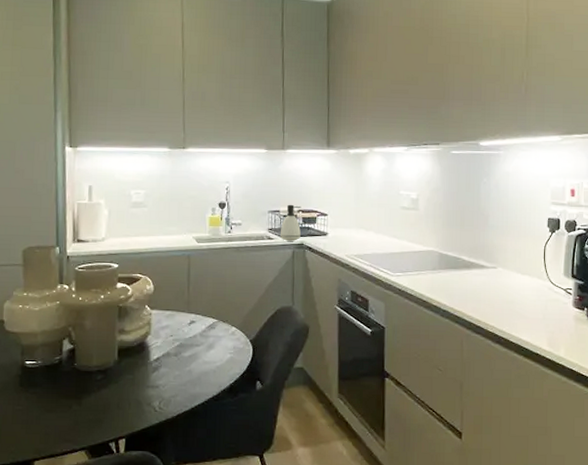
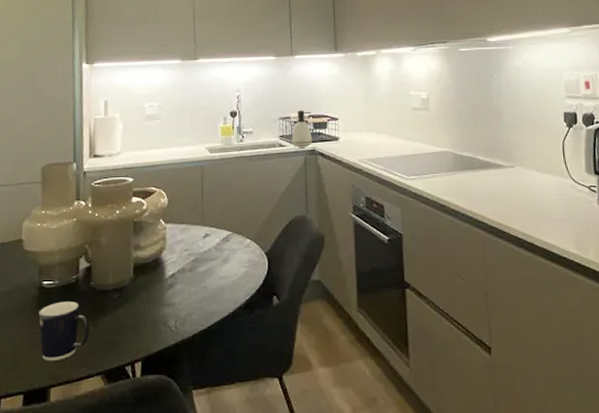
mug: none [21,380,73,437] -> present [38,300,90,362]

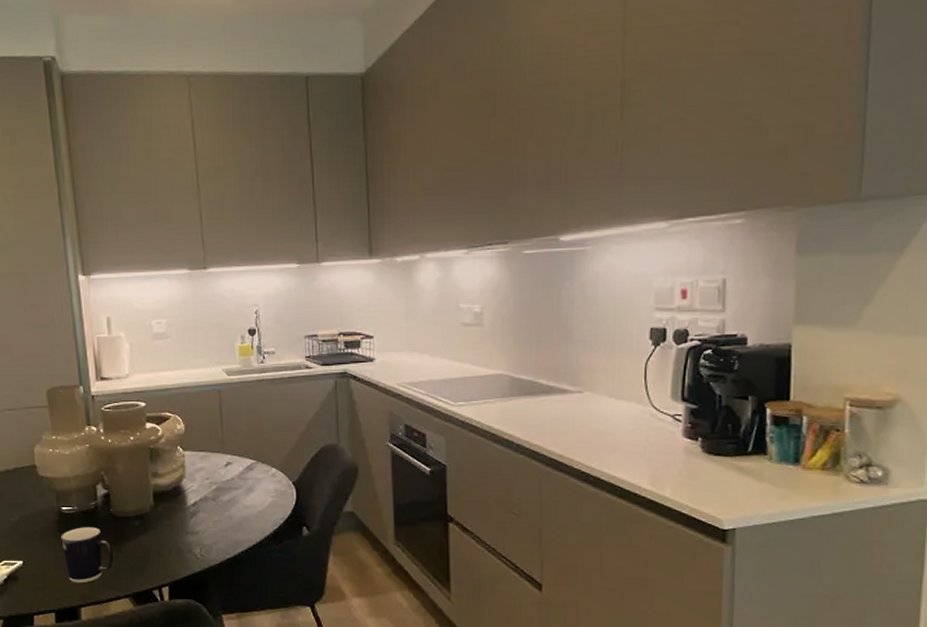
soap dispenser: present [292,110,312,148] -> none [320,326,343,370]

